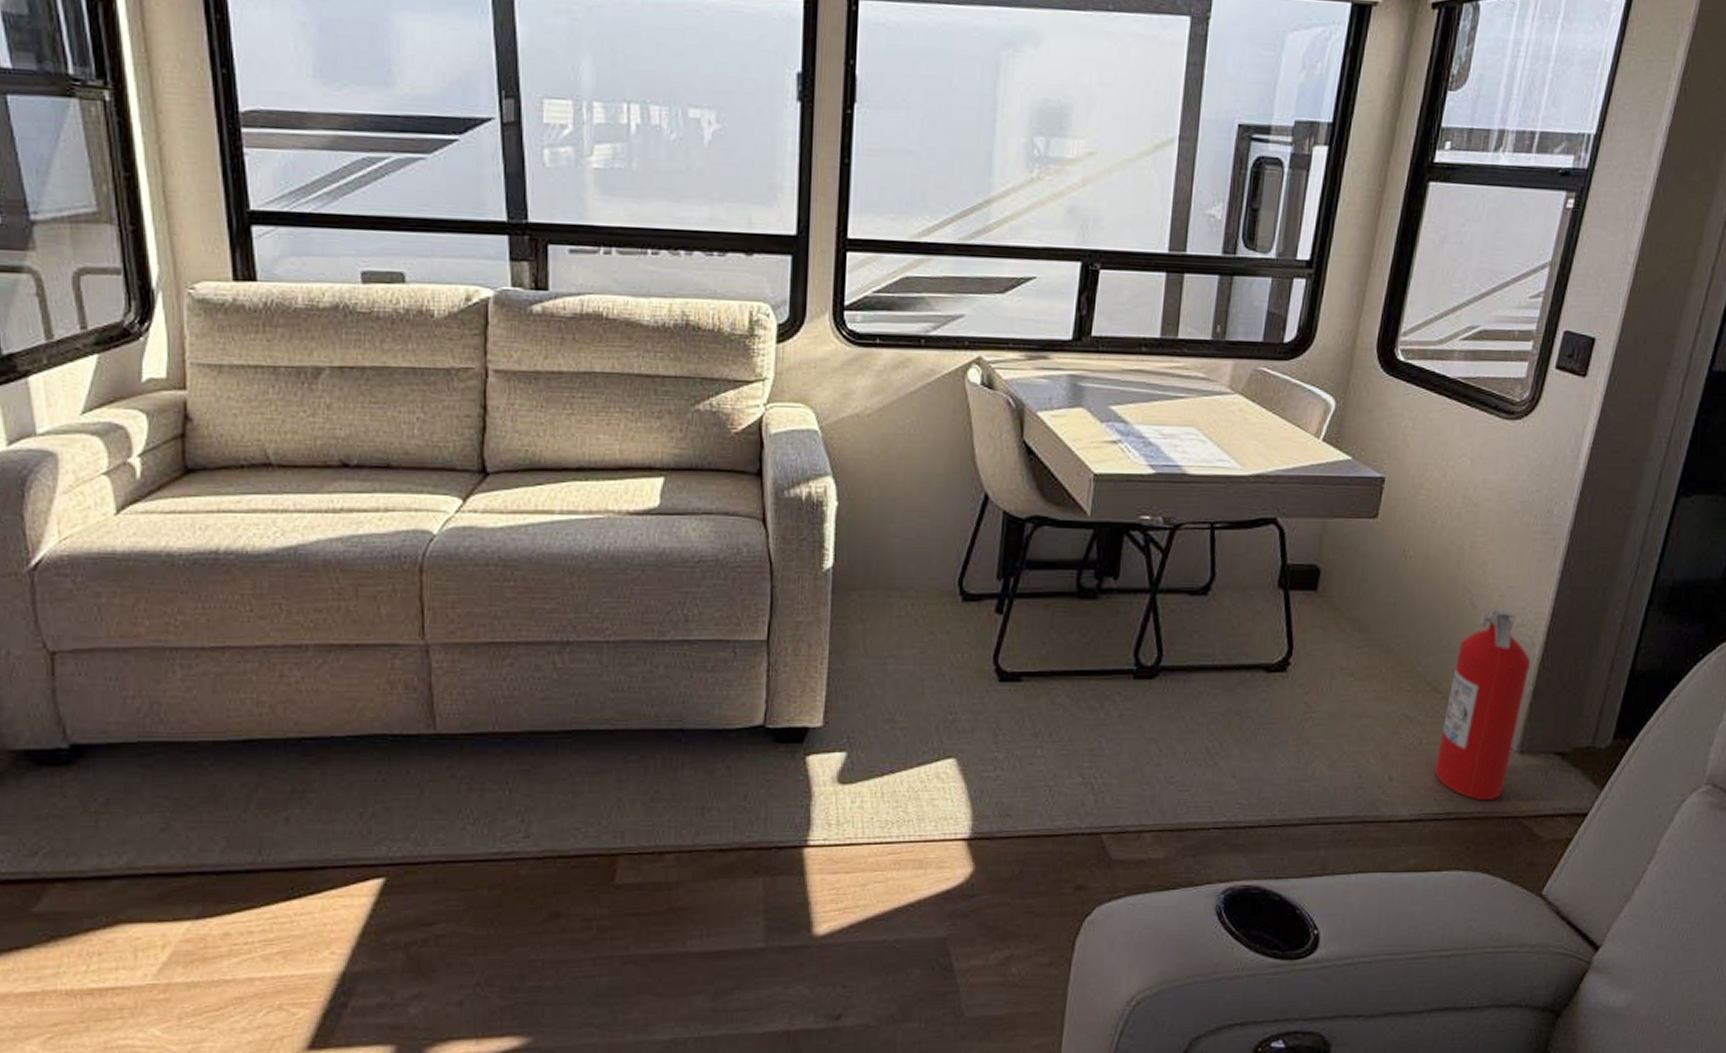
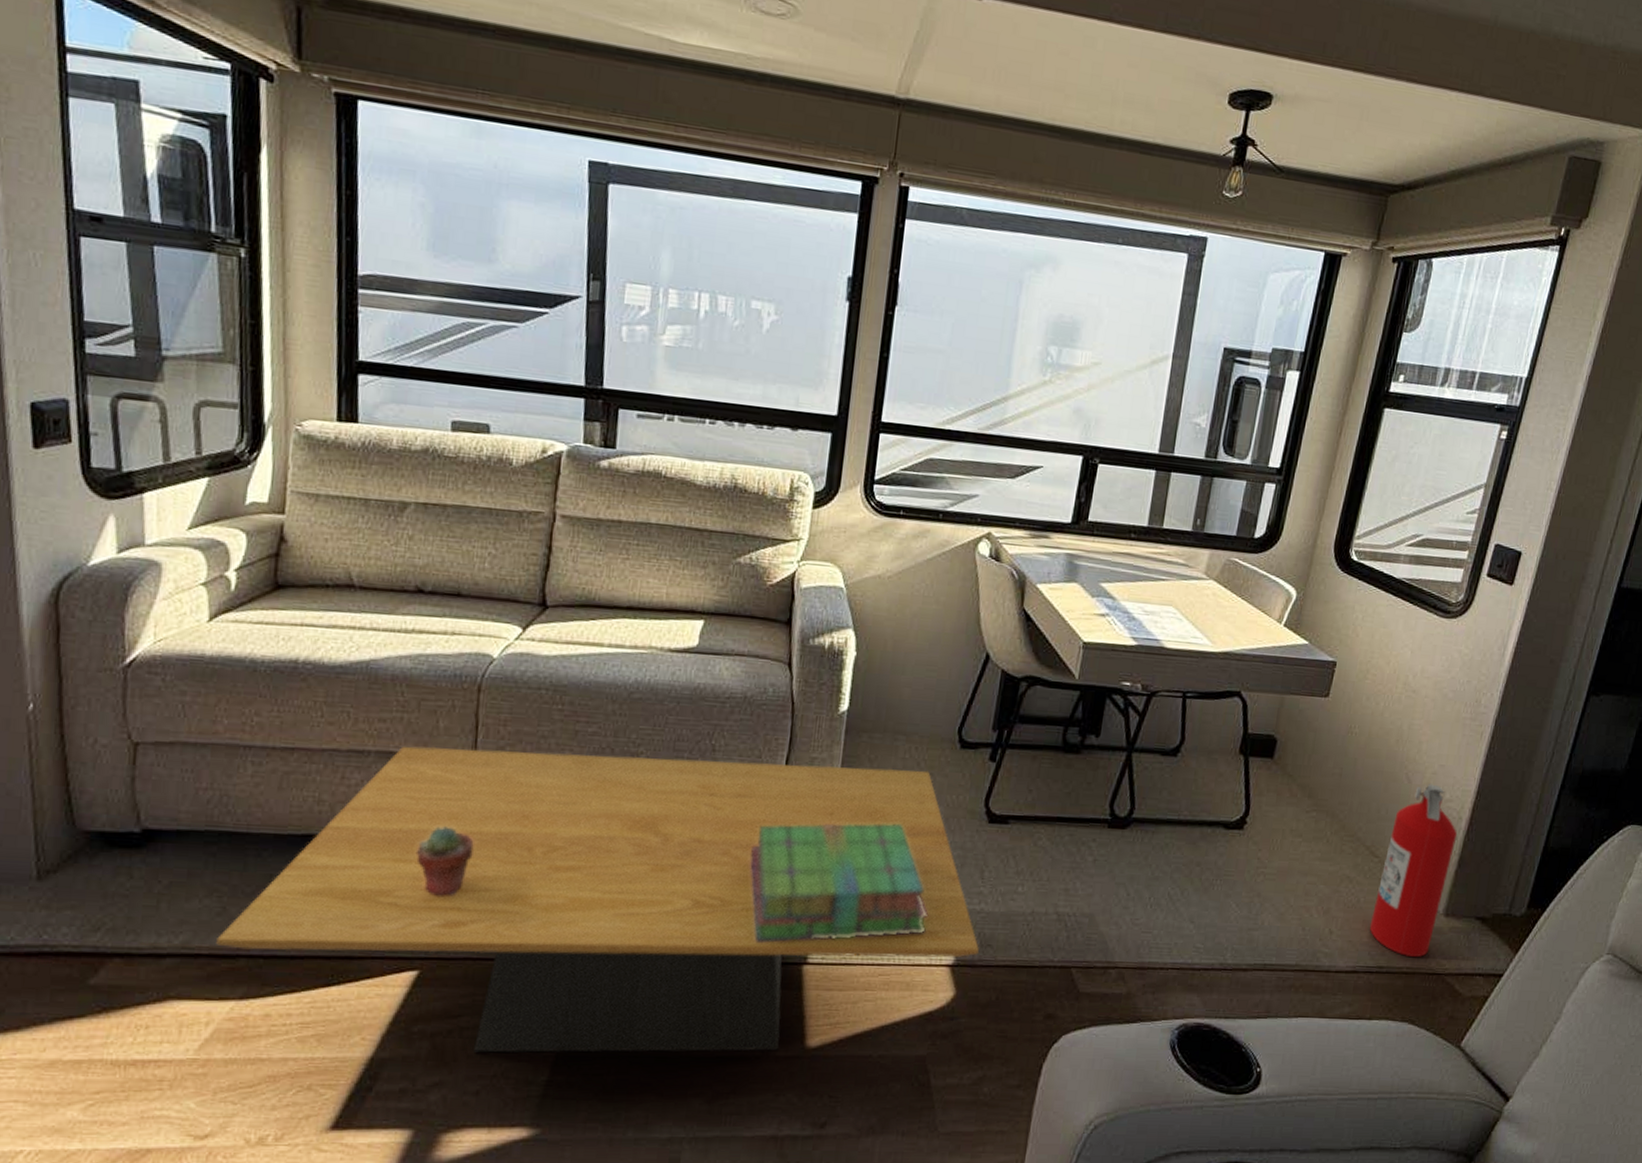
coffee table: none [163,628,997,961] -> present [216,746,979,1054]
potted succulent: none [370,722,431,797] -> present [416,826,474,896]
stack of books: none [737,690,938,826] -> present [750,824,928,943]

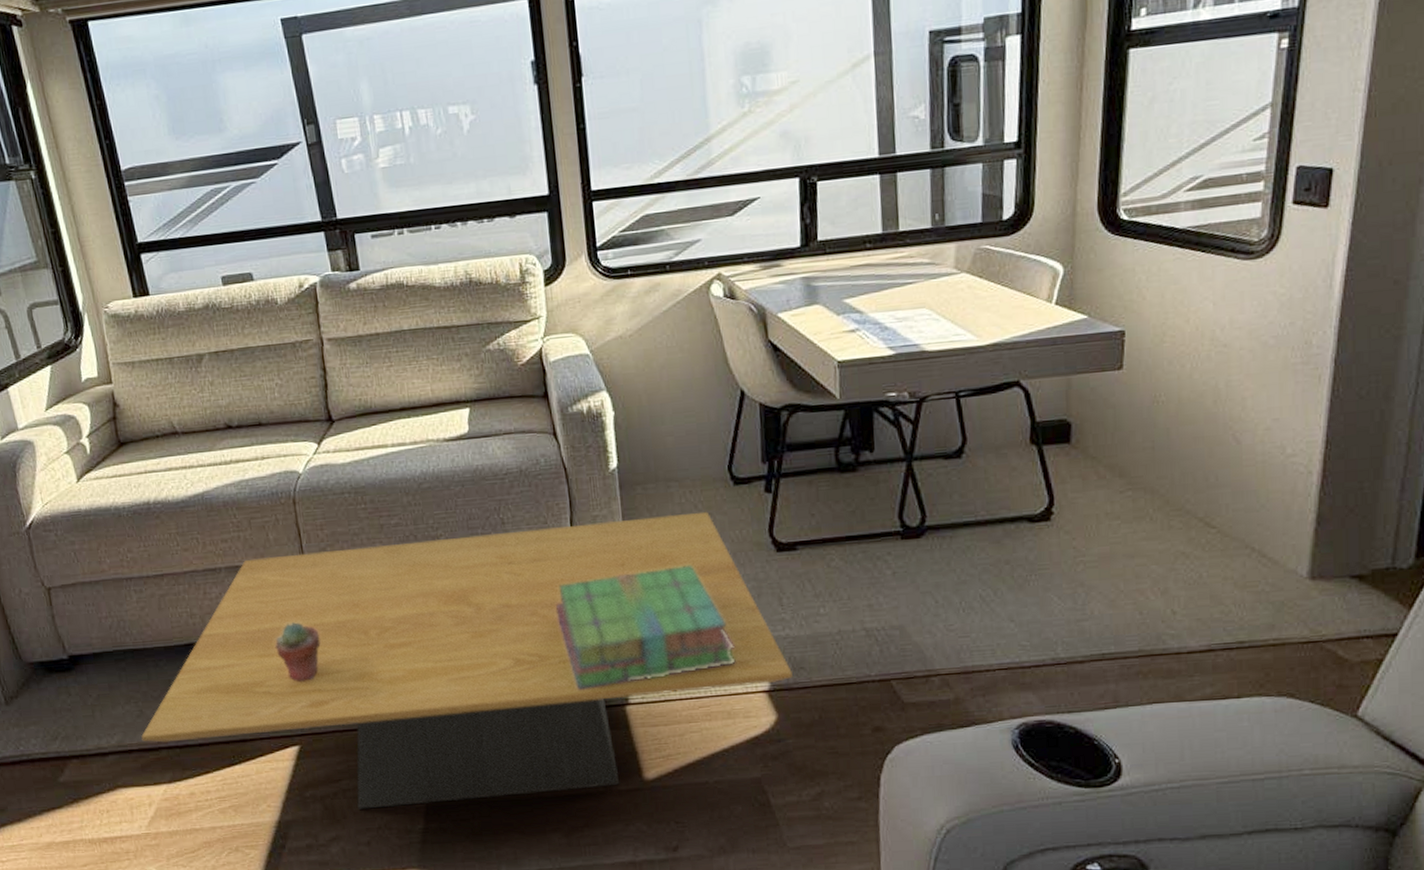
fire extinguisher: present [1369,784,1458,957] -> none [1219,440,1310,627]

